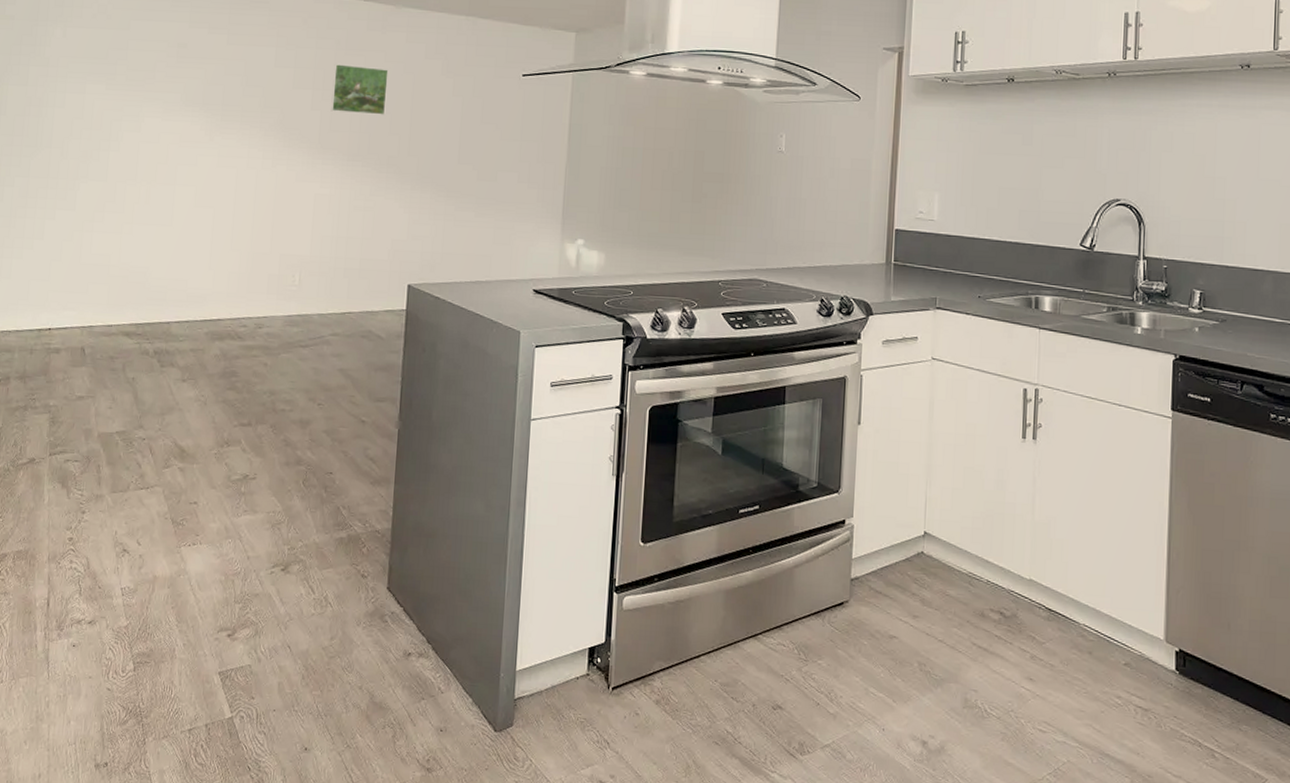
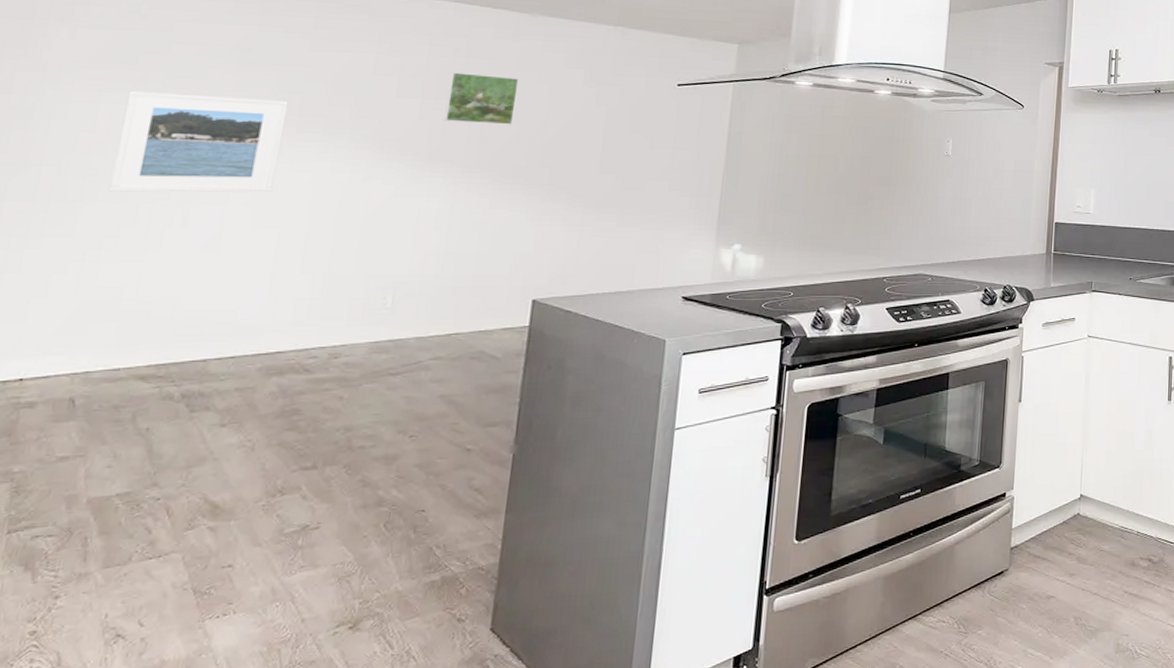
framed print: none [95,83,214,175] -> present [108,90,289,193]

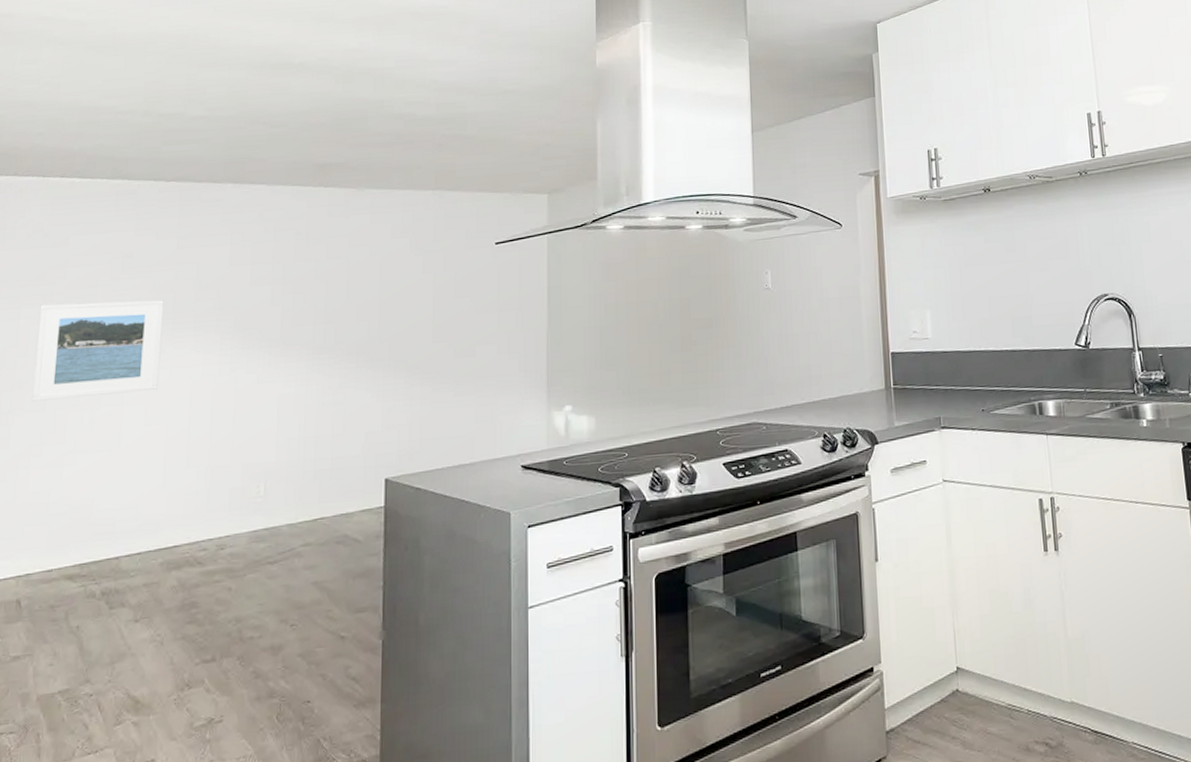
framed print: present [444,72,519,125] -> none [292,254,353,305]

